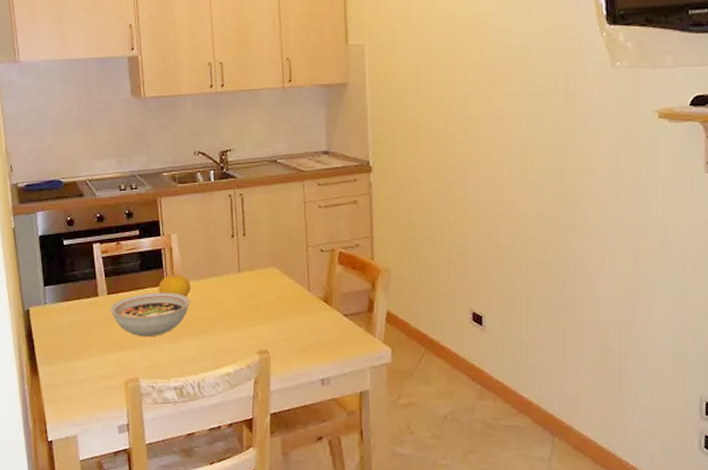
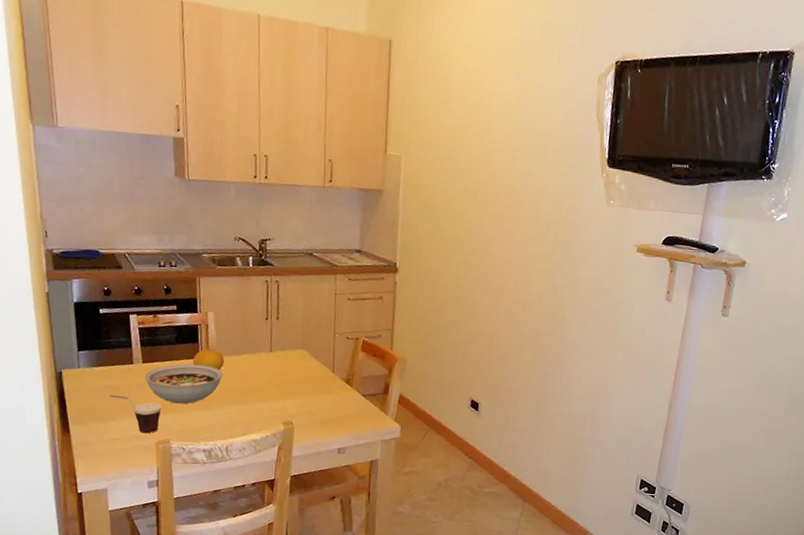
cup: none [76,331,129,372] -> present [109,394,162,434]

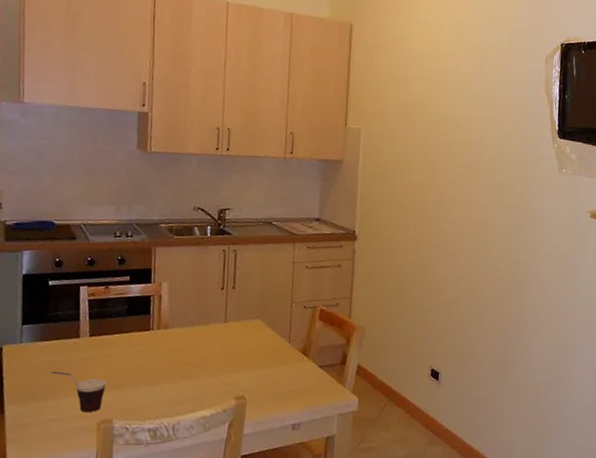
bowl: present [144,364,223,404] -> none [90,336,174,380]
fruit: present [192,349,224,371] -> none [142,320,176,343]

